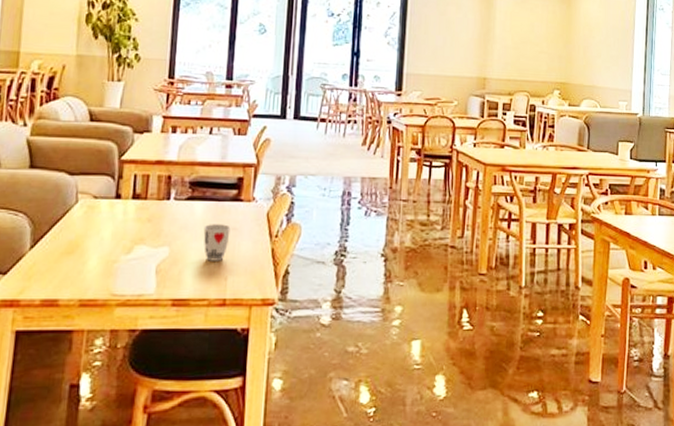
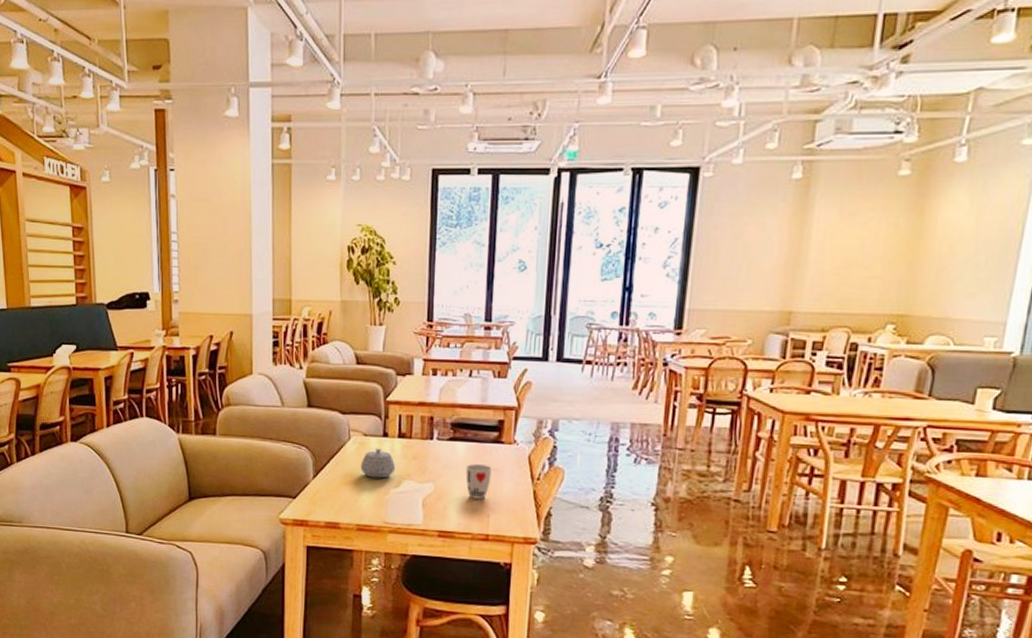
teapot: none [87,211,128,245] -> present [360,448,396,479]

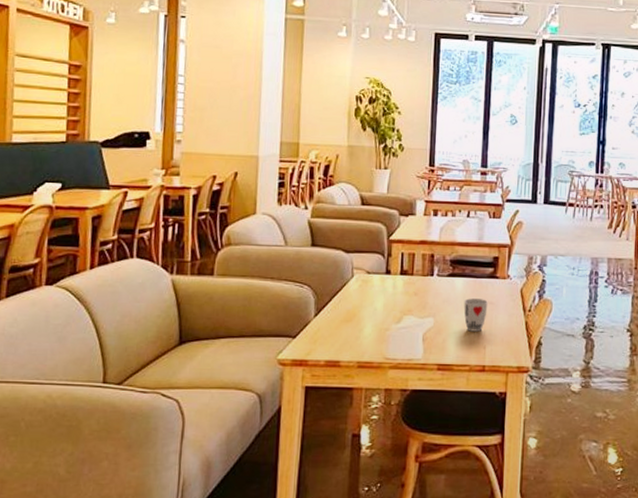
teapot: present [360,448,396,479] -> none [362,285,398,315]

